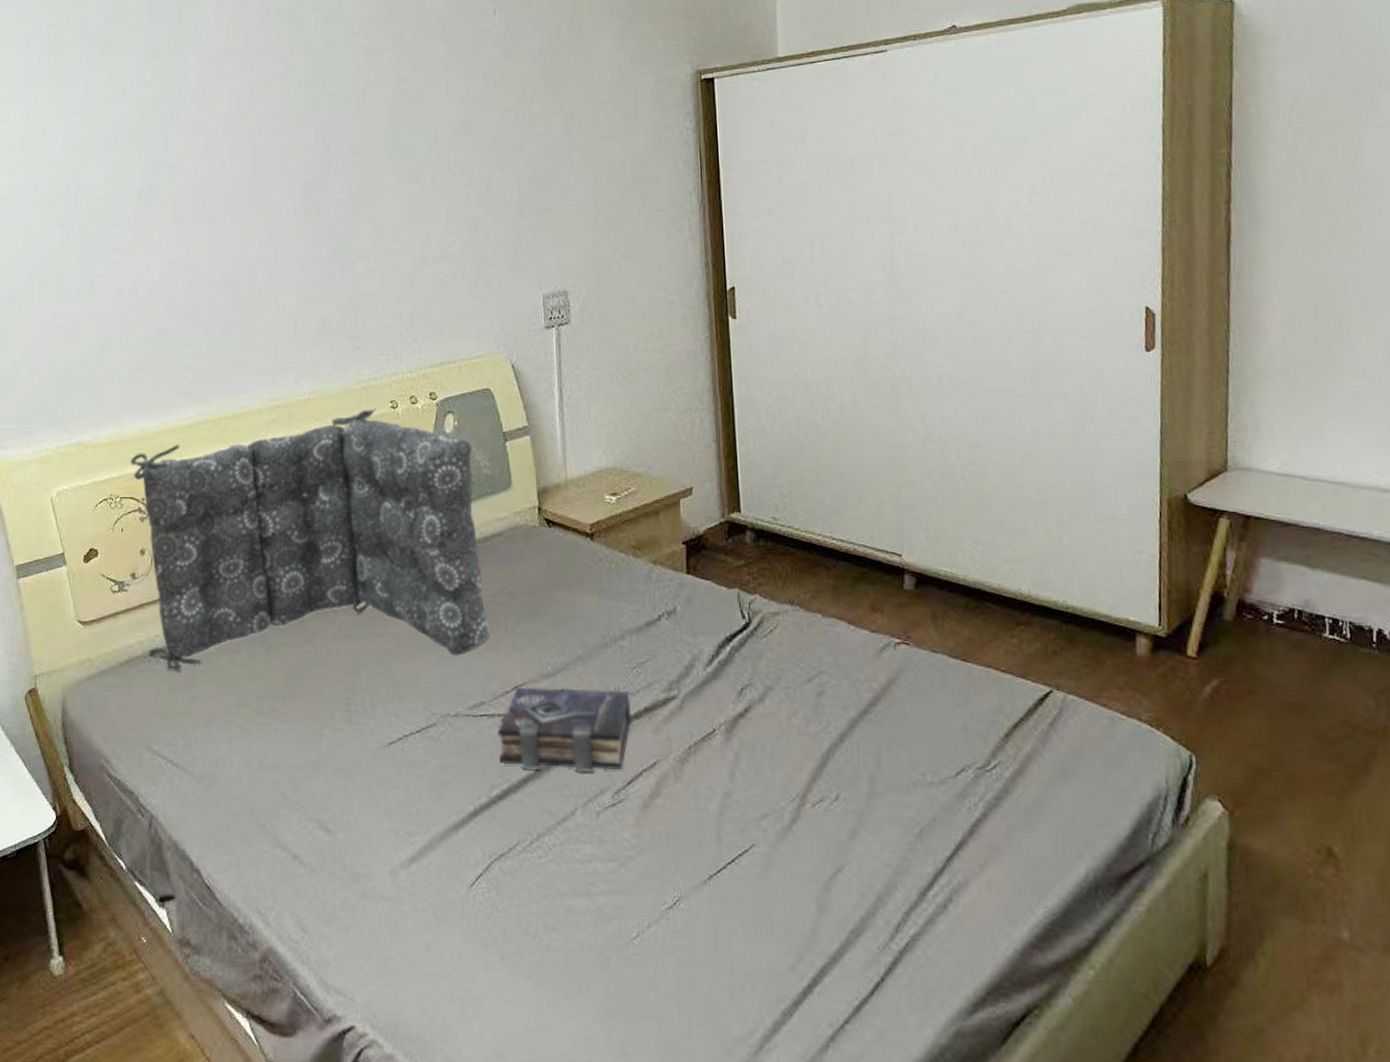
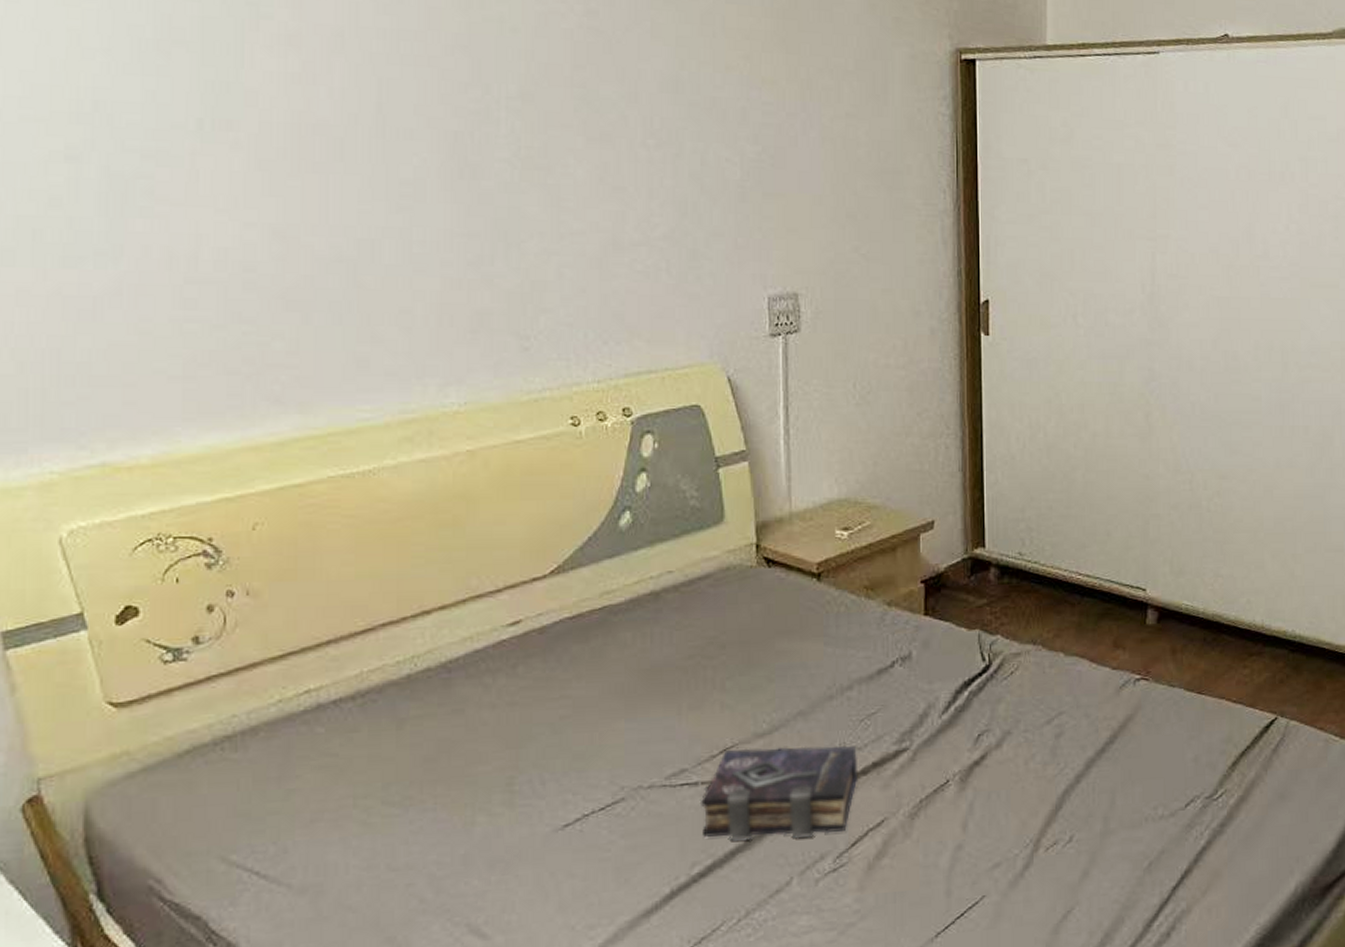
seat cushion: present [130,407,489,671] -> none [188,424,693,760]

